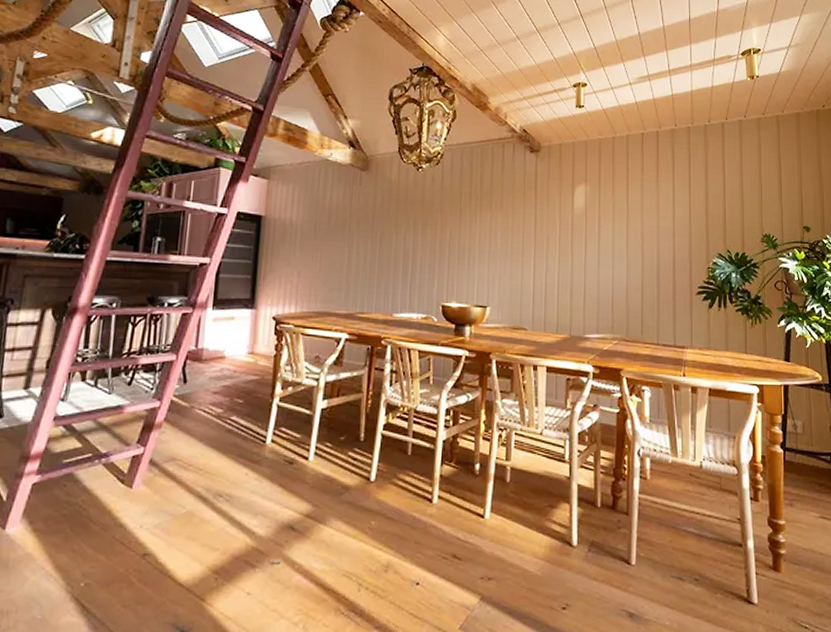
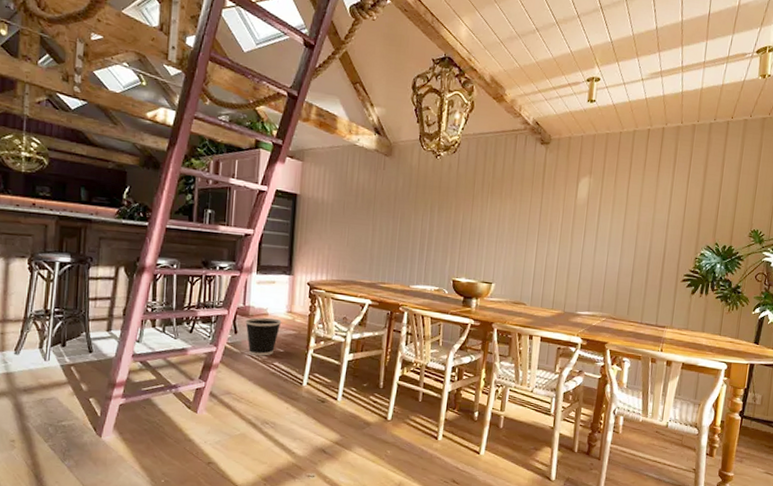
wastebasket: none [197,361,242,409] -> present [245,317,282,356]

